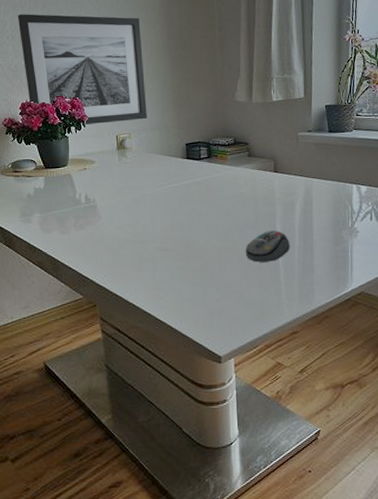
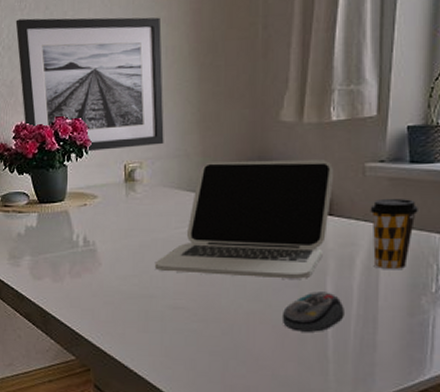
laptop: none [145,130,277,223] -> present [154,159,334,279]
coffee cup: none [303,158,336,212] -> present [370,198,418,270]

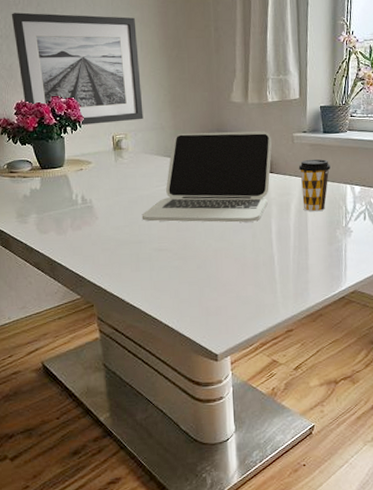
computer mouse: present [281,291,344,332] -> none [241,230,285,262]

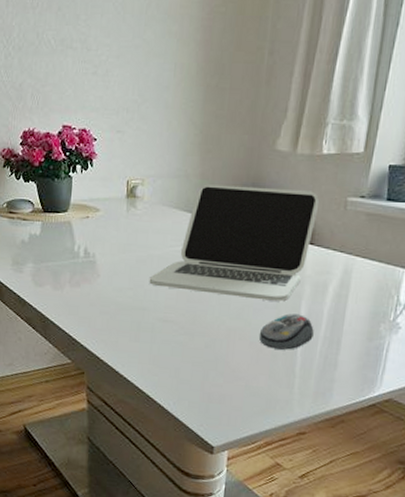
wall art: present [11,12,143,126] -> none [26,18,172,165]
computer mouse: none [241,230,285,262] -> present [259,313,314,350]
coffee cup: present [298,159,331,212] -> none [343,232,389,299]

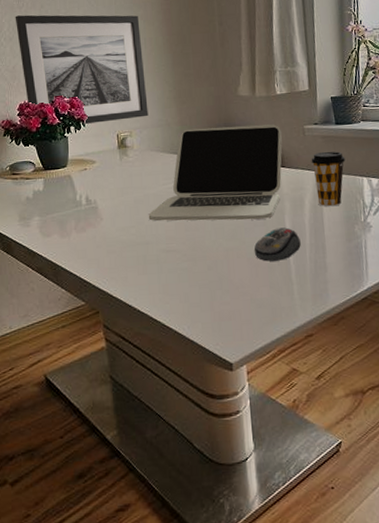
wall art: none [26,18,172,165] -> present [15,15,149,125]
coffee cup: none [343,232,389,299] -> present [311,151,345,207]

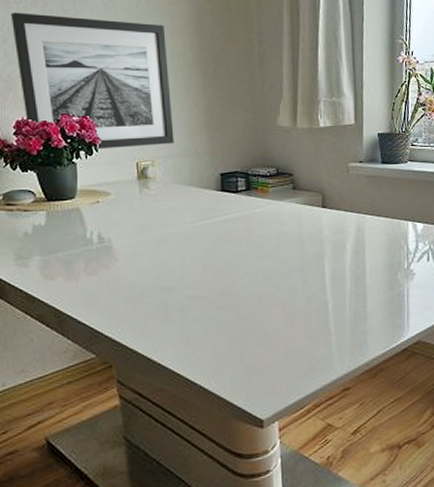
laptop: present [148,124,283,222] -> none [172,159,325,265]
computer mouse: present [254,227,301,262] -> none [290,273,341,310]
coffee cup: present [311,151,345,207] -> none [354,192,391,252]

